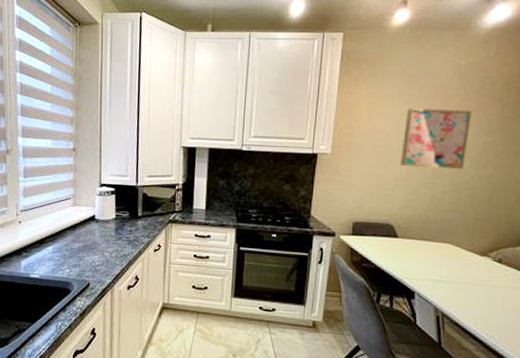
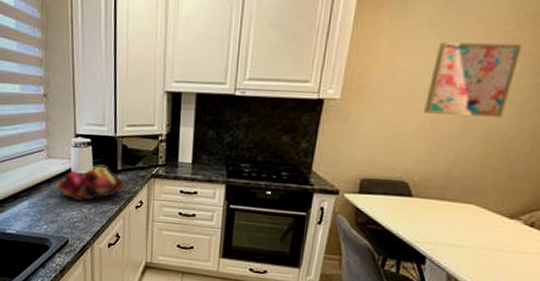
fruit basket: none [79,212,145,246] -> present [55,166,125,202]

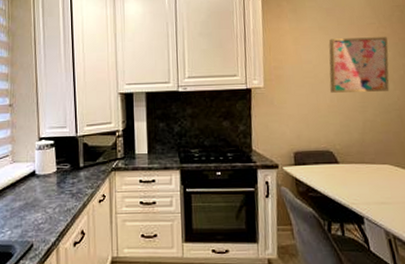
fruit basket: present [55,166,125,202] -> none [19,165,88,203]

